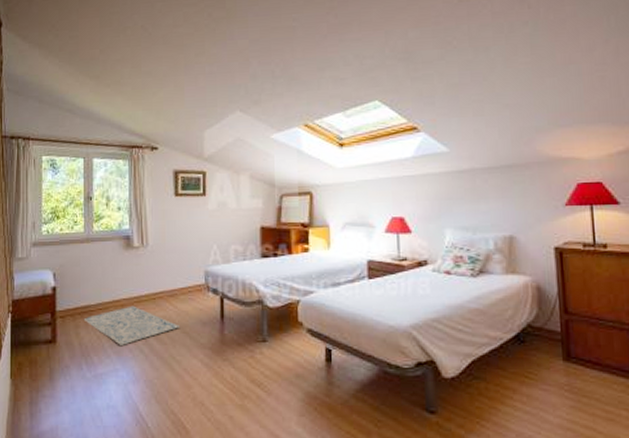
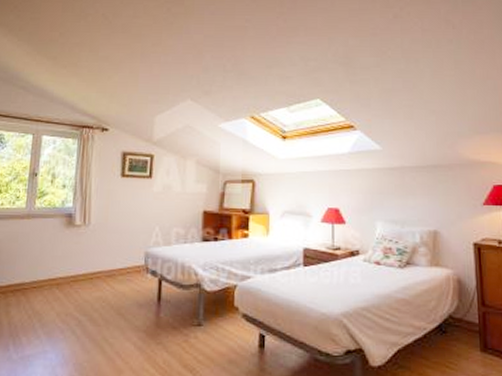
rug: present [83,305,179,345] -> none [15,285,115,326]

